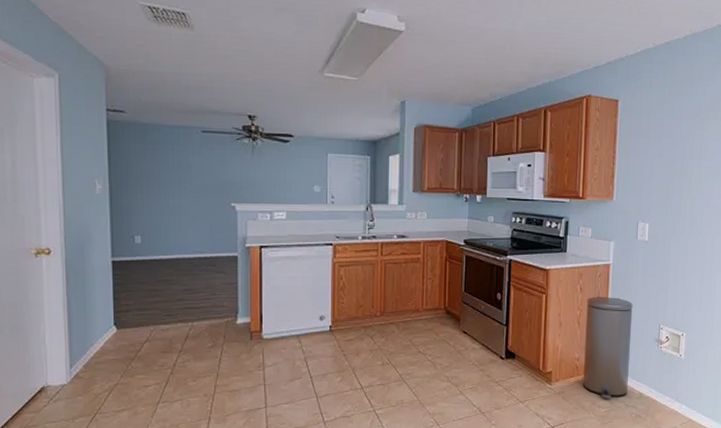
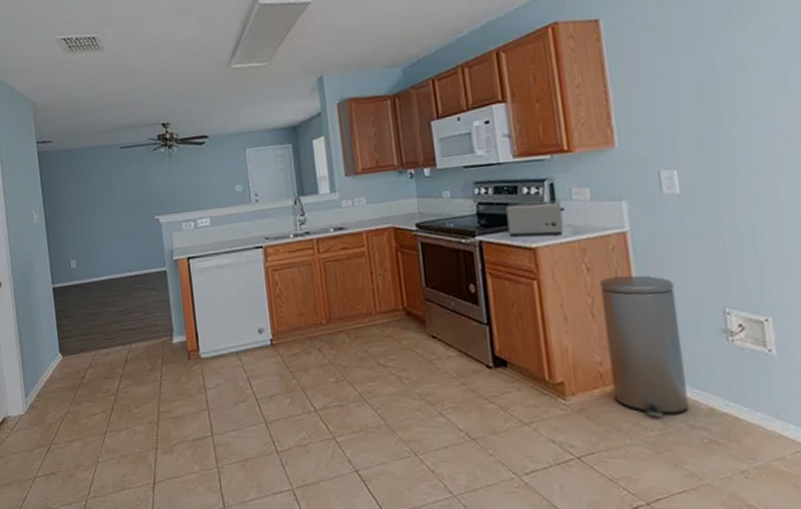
toaster: none [532,233,573,262] -> present [506,200,565,238]

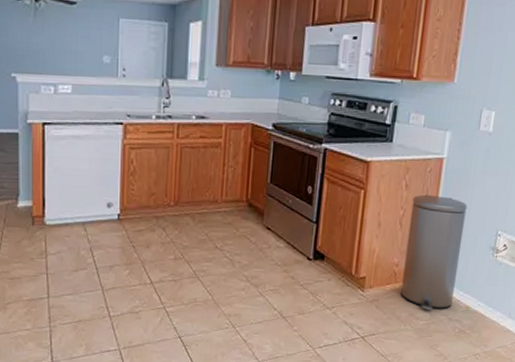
toaster: present [506,200,565,238] -> none [351,118,402,154]

